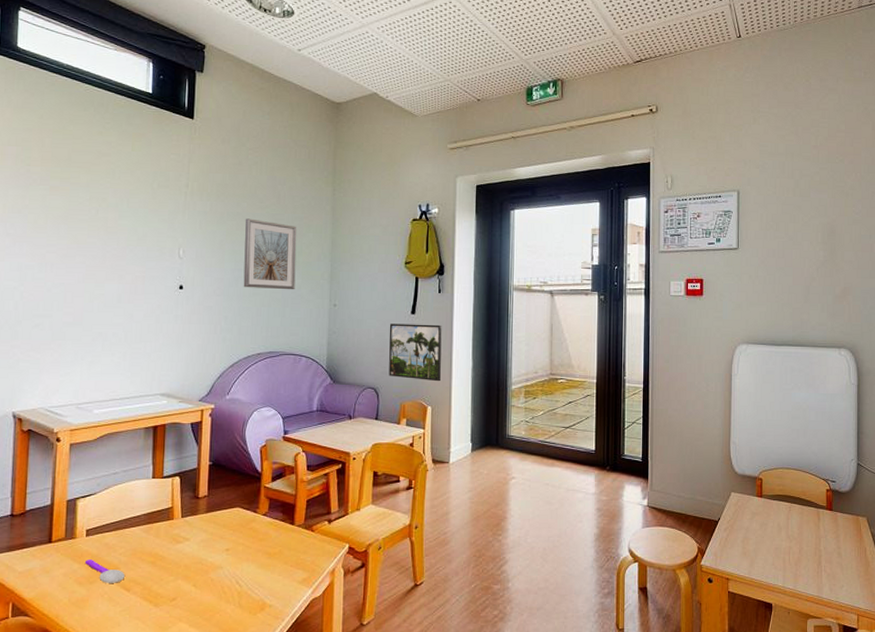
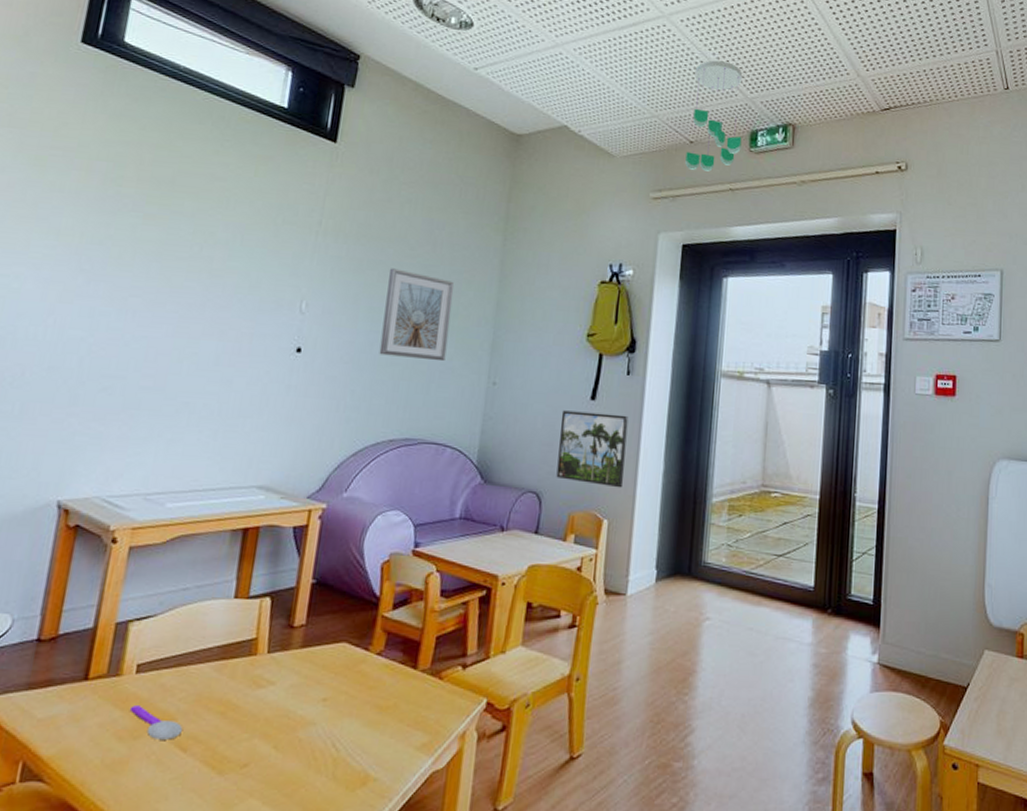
ceiling mobile: none [475,29,520,124] -> present [685,60,743,172]

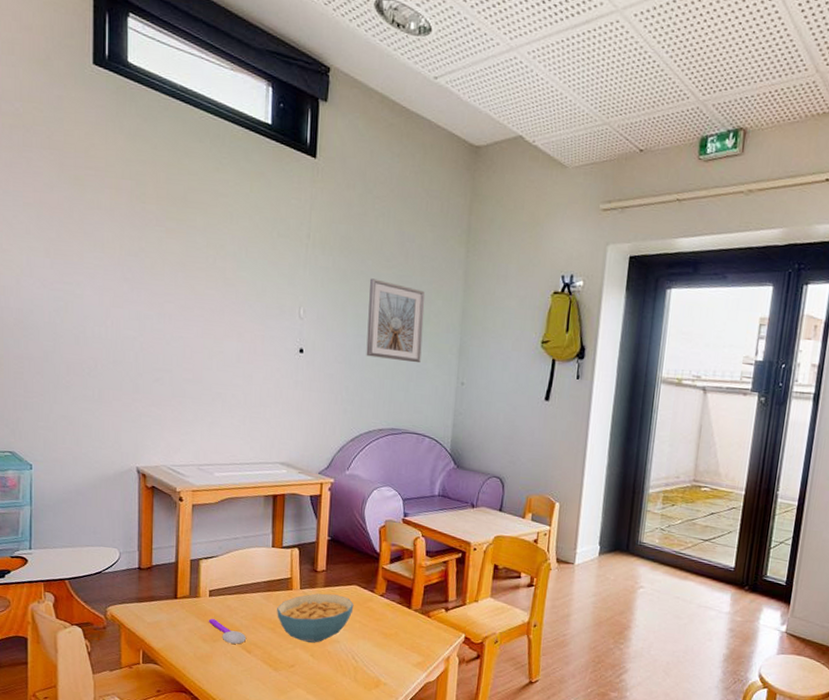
cereal bowl: none [230,657,340,728] -> present [277,593,354,643]
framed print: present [556,410,629,488] -> none [516,409,578,477]
ceiling mobile: present [685,60,743,172] -> none [634,59,696,181]

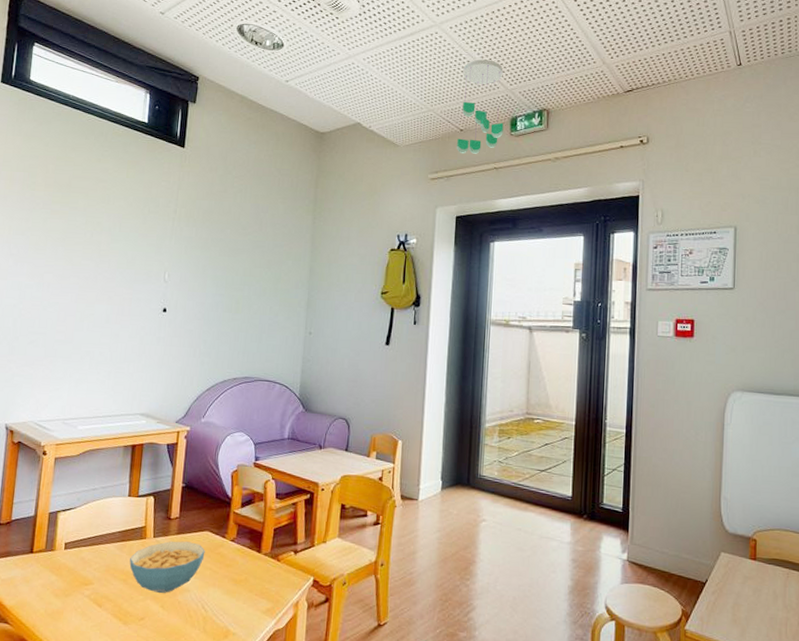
spoon: present [208,619,246,644] -> none [61,572,98,598]
picture frame: present [366,278,426,363] -> none [223,244,277,317]
ceiling mobile: none [634,59,696,181] -> present [457,59,504,154]

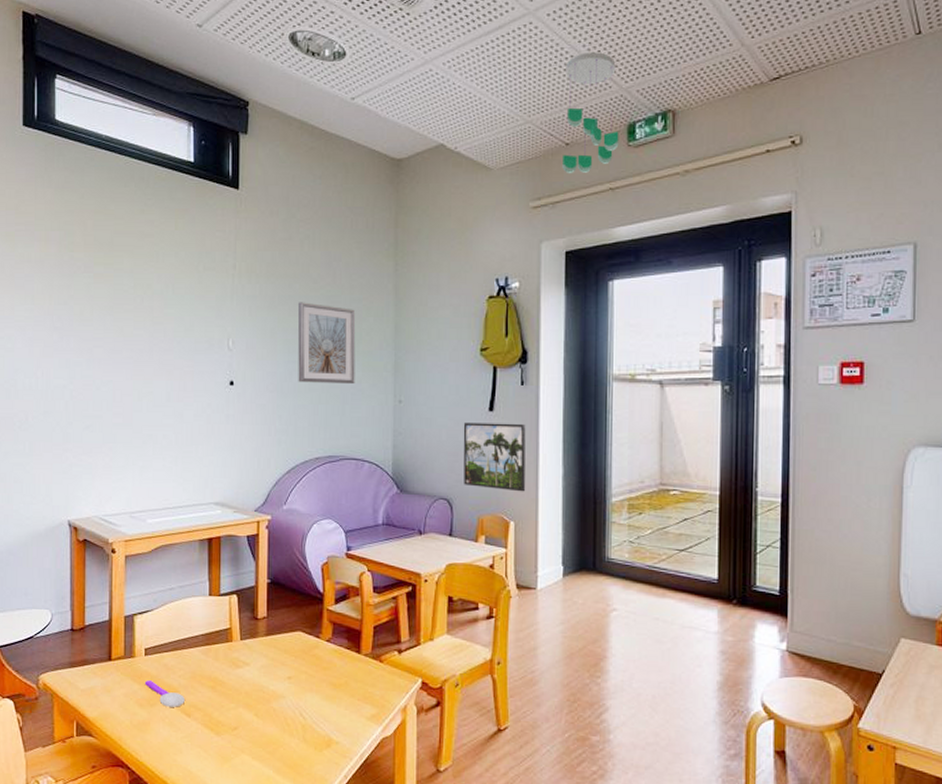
spoon: none [61,572,98,598] -> present [144,680,185,707]
cereal bowl: present [129,541,205,593] -> none [217,643,299,700]
picture frame: none [223,244,277,317] -> present [297,302,356,385]
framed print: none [360,354,416,416] -> present [463,422,526,492]

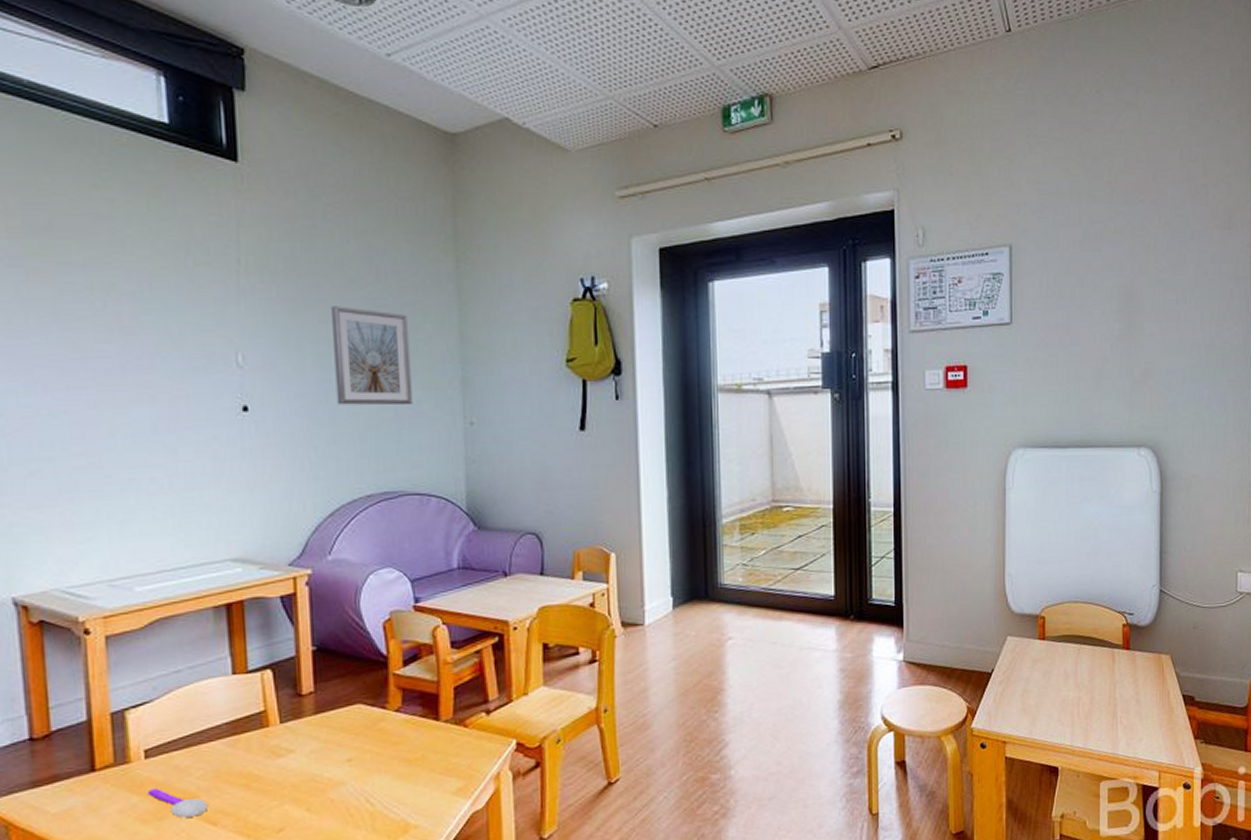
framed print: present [463,422,526,492] -> none [550,443,627,520]
ceiling mobile: present [562,52,619,173] -> none [650,21,713,160]

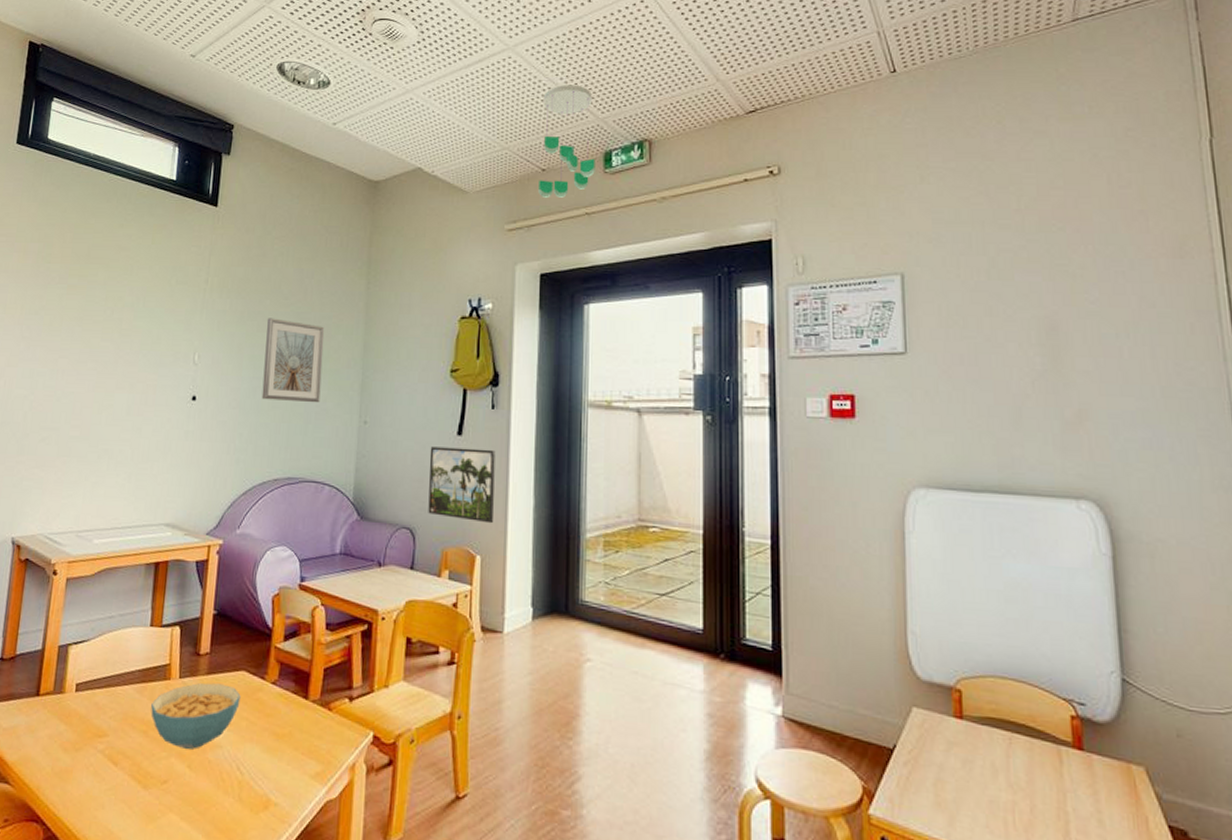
spoon: present [147,789,207,818] -> none [71,720,113,754]
cereal bowl: none [249,721,360,794] -> present [150,683,241,749]
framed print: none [550,443,627,520] -> present [428,446,496,524]
ceiling mobile: none [650,21,713,160] -> present [538,85,595,198]

